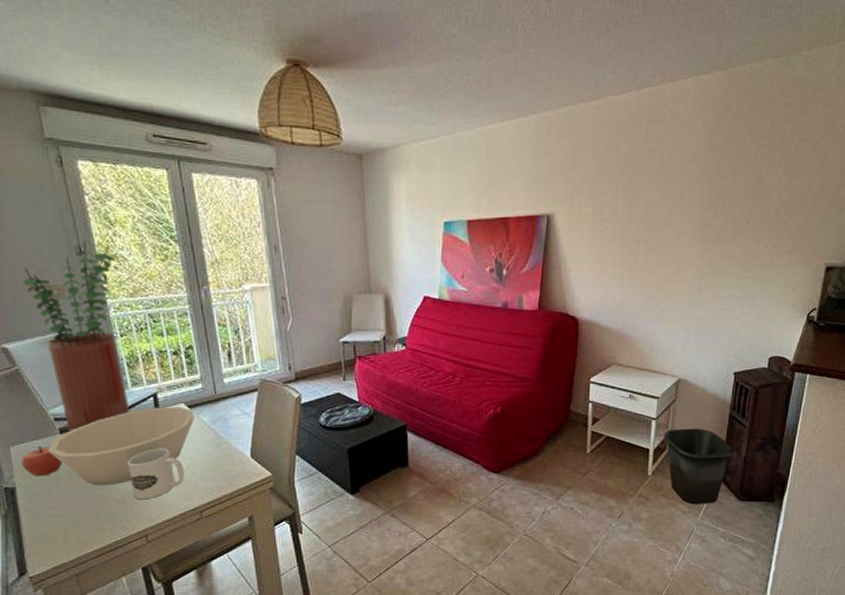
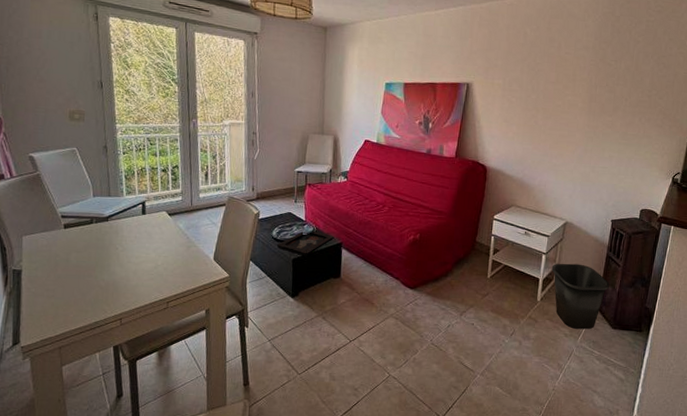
fruit: present [21,446,62,476] -> none [29,238,62,262]
vase: present [23,241,130,431] -> none [54,78,127,227]
bowl: present [48,406,195,486] -> none [52,212,173,274]
mug: present [126,448,185,500] -> none [113,246,159,289]
decorative tray: none [327,413,397,445] -> present [277,230,335,257]

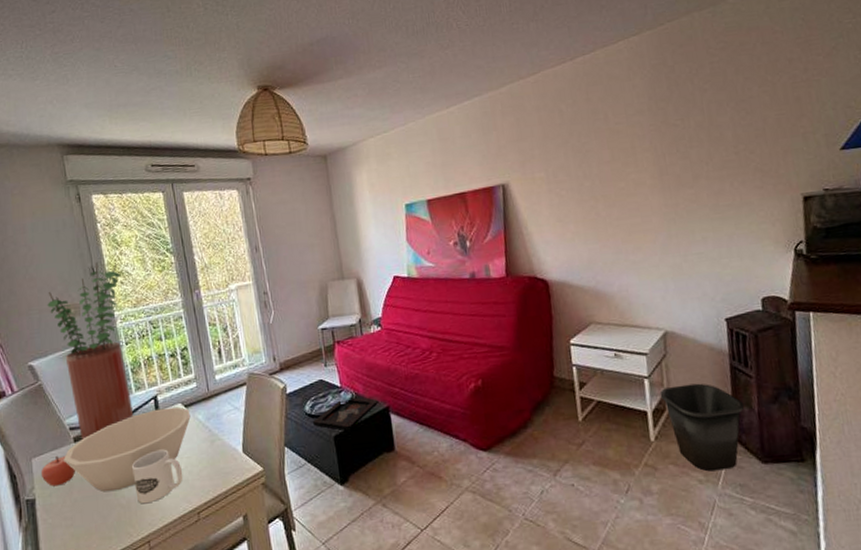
fruit: none [29,238,62,262] -> present [40,455,75,487]
bowl: none [52,212,173,274] -> present [64,406,191,493]
vase: none [54,78,127,227] -> present [47,262,134,440]
mug: none [113,246,159,289] -> present [131,449,183,504]

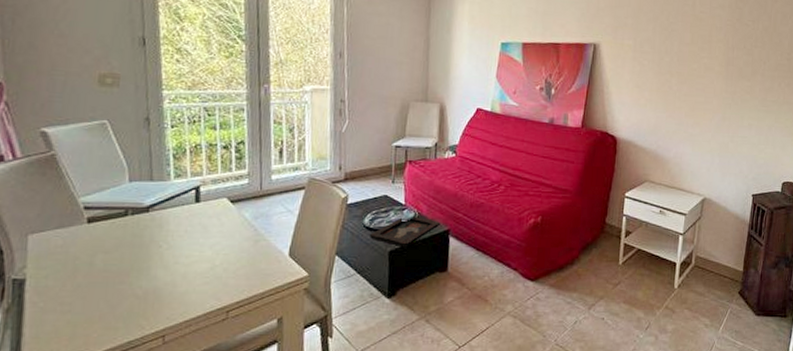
fruit: present [40,455,75,487] -> none [37,236,84,268]
vase: present [47,262,134,440] -> none [77,33,178,221]
bowl: present [64,406,191,493] -> none [70,200,236,280]
mug: present [131,449,183,504] -> none [155,242,217,297]
waste bin: present [659,383,745,472] -> none [689,244,752,318]

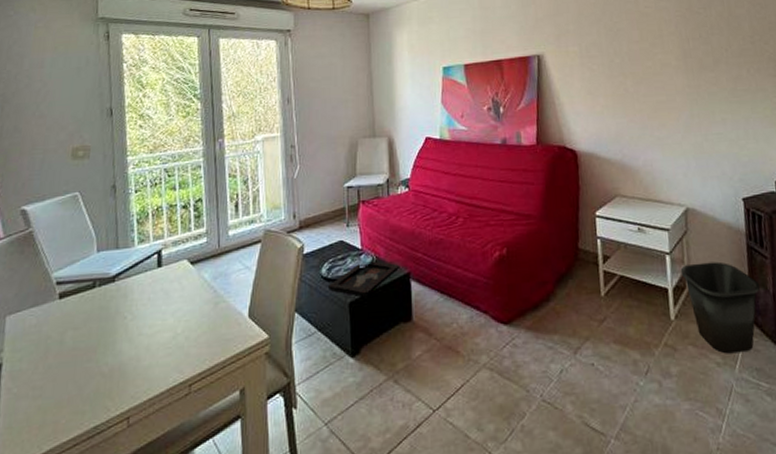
waste bin: none [689,244,752,318] -> present [680,261,761,354]

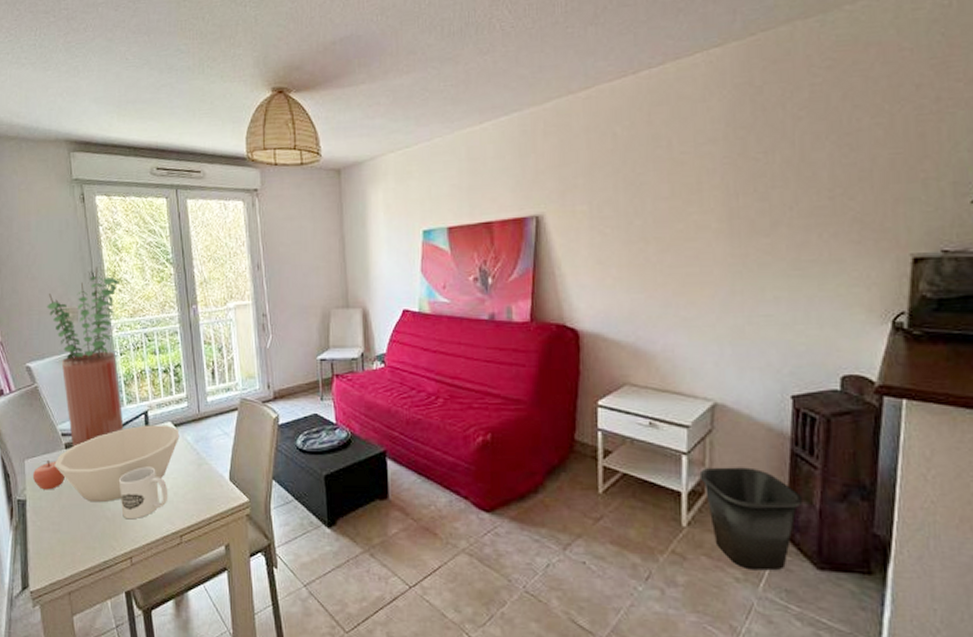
fruit: none [13,313,55,350] -> present [32,460,65,490]
bowl: none [43,263,196,358] -> present [54,425,180,503]
vase: none [54,103,141,296] -> present [47,267,124,447]
mug: none [120,310,179,373] -> present [118,466,168,520]
decorative tray: present [328,261,400,297] -> none [304,436,376,472]

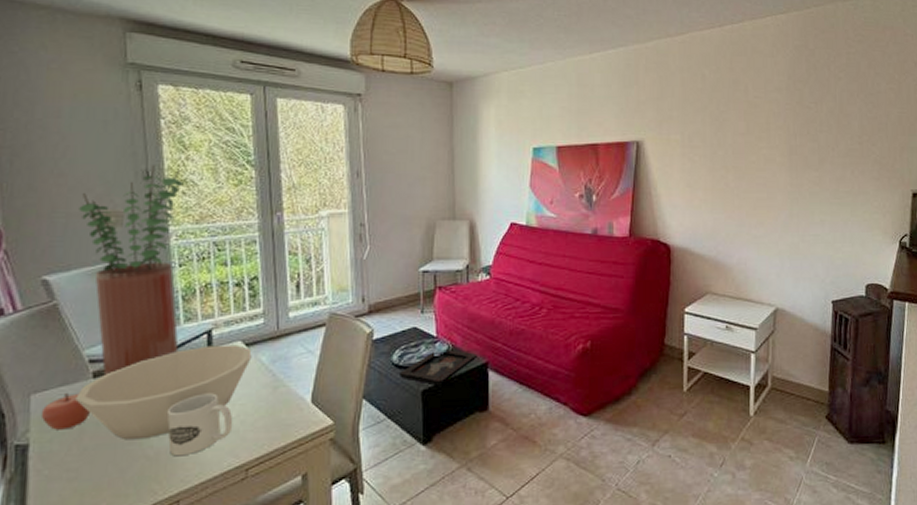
decorative tray: none [304,436,376,472] -> present [400,349,478,386]
waste bin: present [699,467,804,571] -> none [764,361,839,449]

